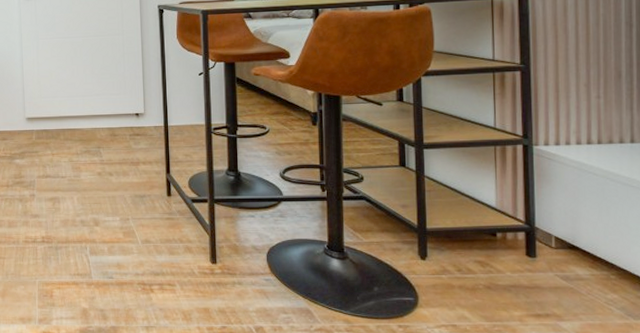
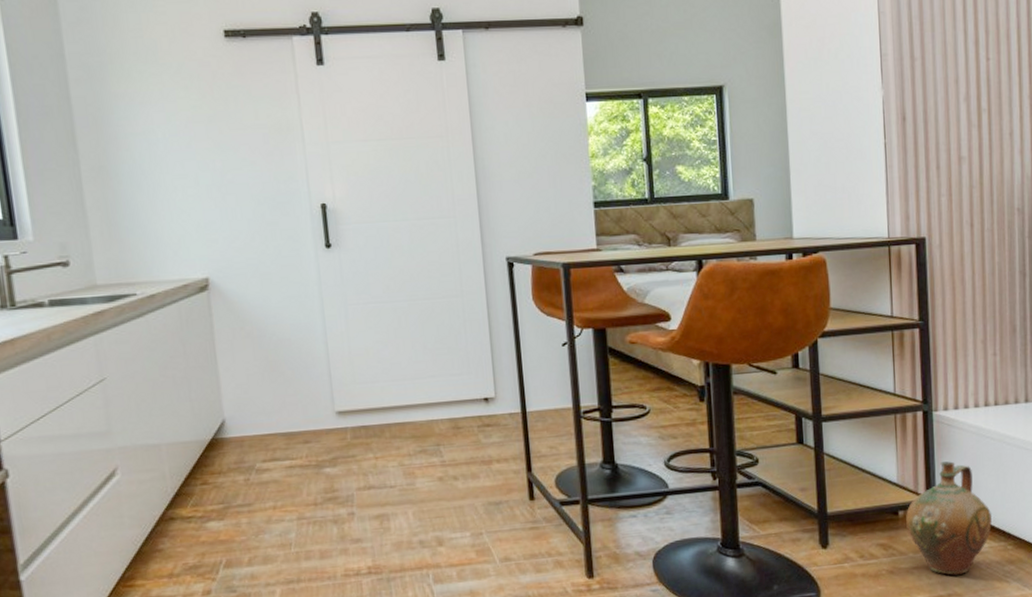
ceramic jug: none [504,192,594,297] -> present [906,461,992,575]

